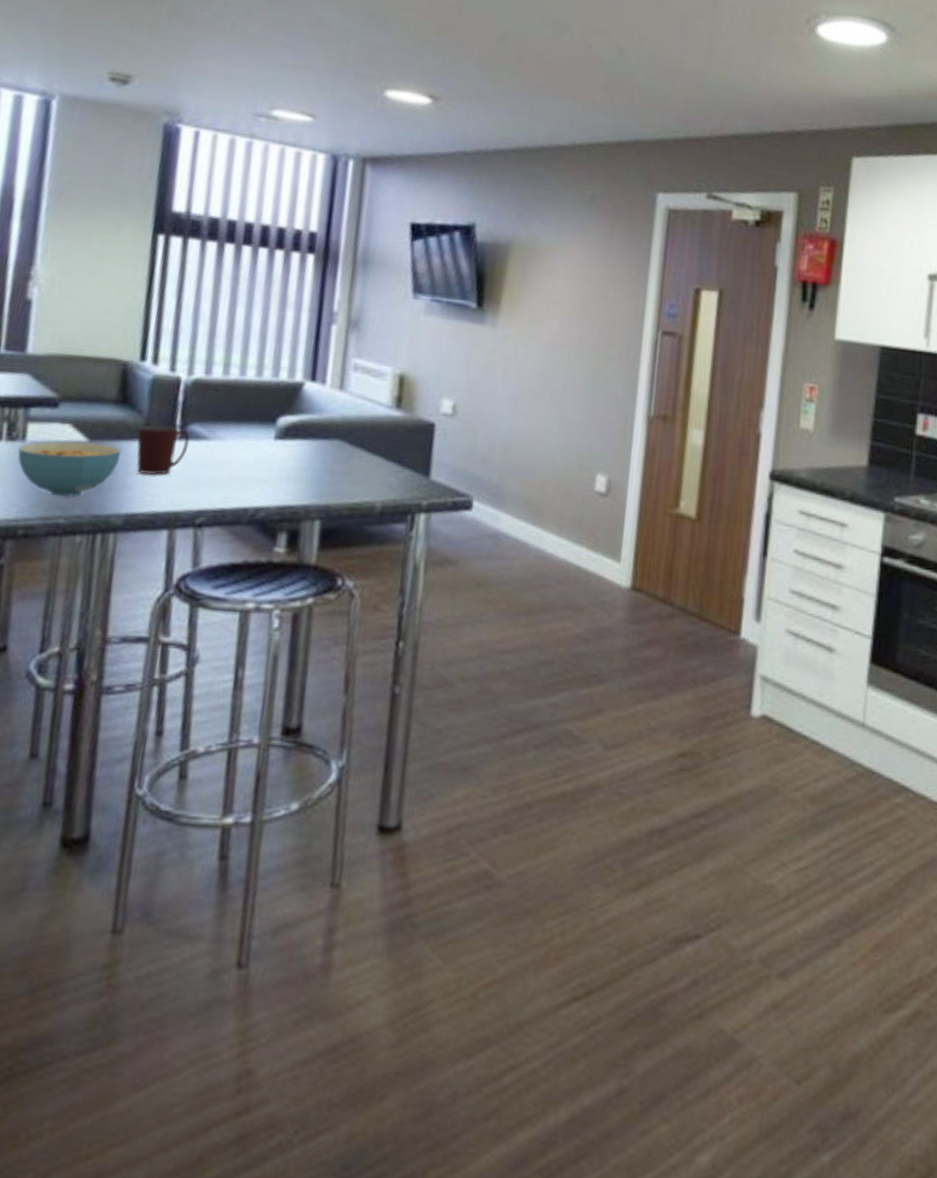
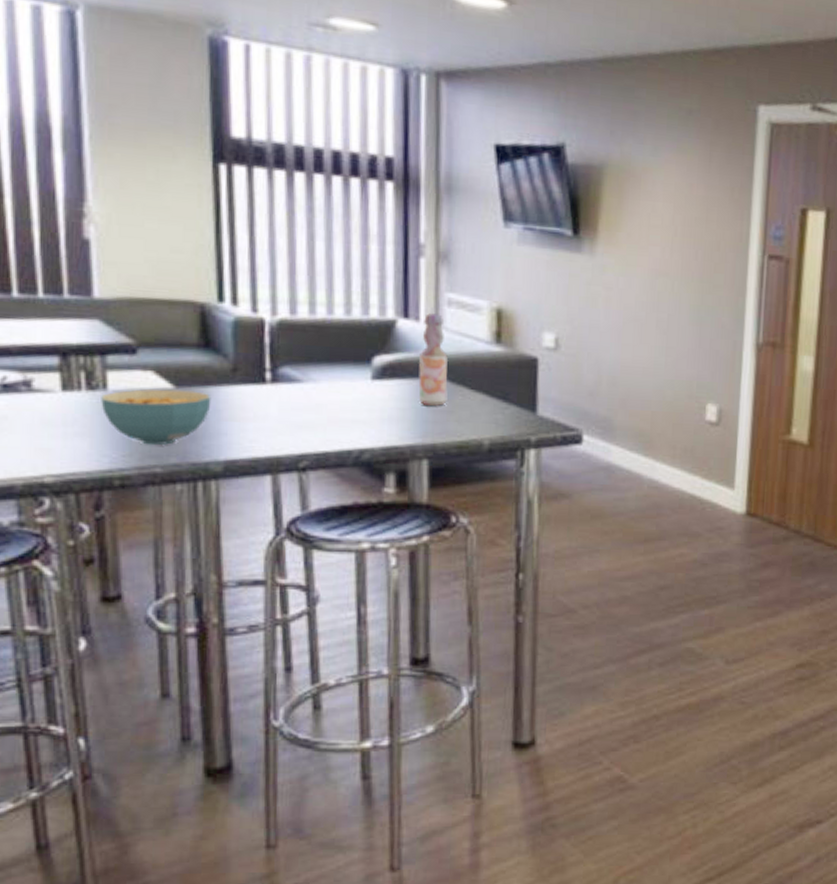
mug: present [136,425,190,475] -> none [226,369,282,421]
bottle: none [317,376,350,467] -> present [418,312,449,406]

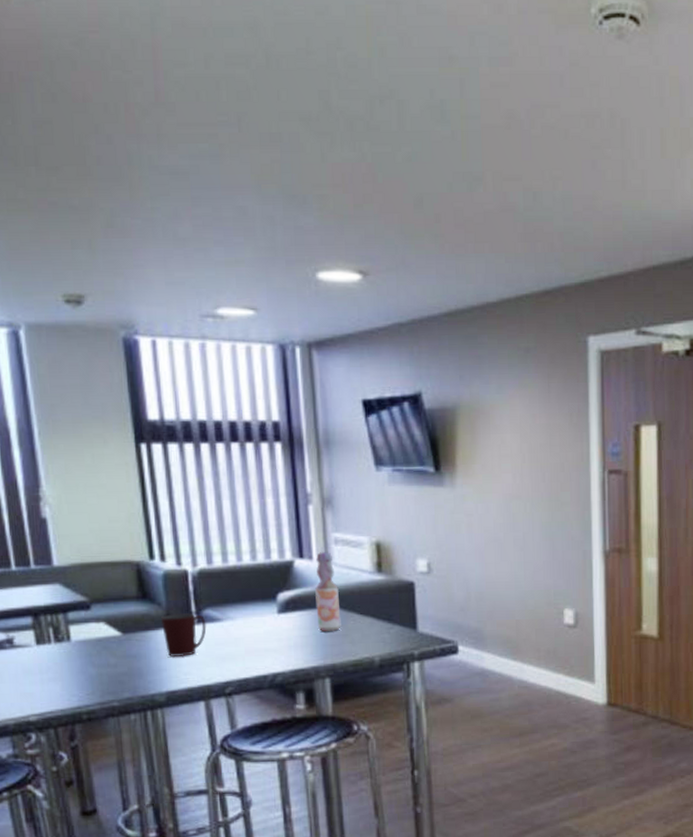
cereal bowl: present [101,389,212,446] -> none [66,636,152,684]
mug: none [226,369,282,421] -> present [161,613,207,658]

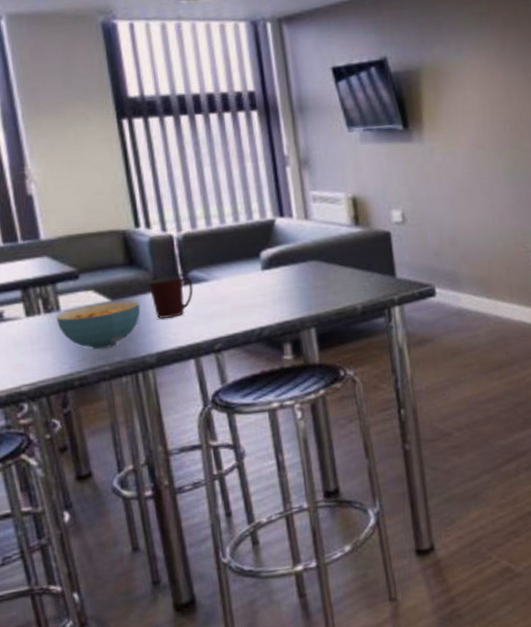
cereal bowl: none [66,636,152,684] -> present [56,301,141,350]
bottle: present [315,551,341,631] -> none [296,209,323,284]

